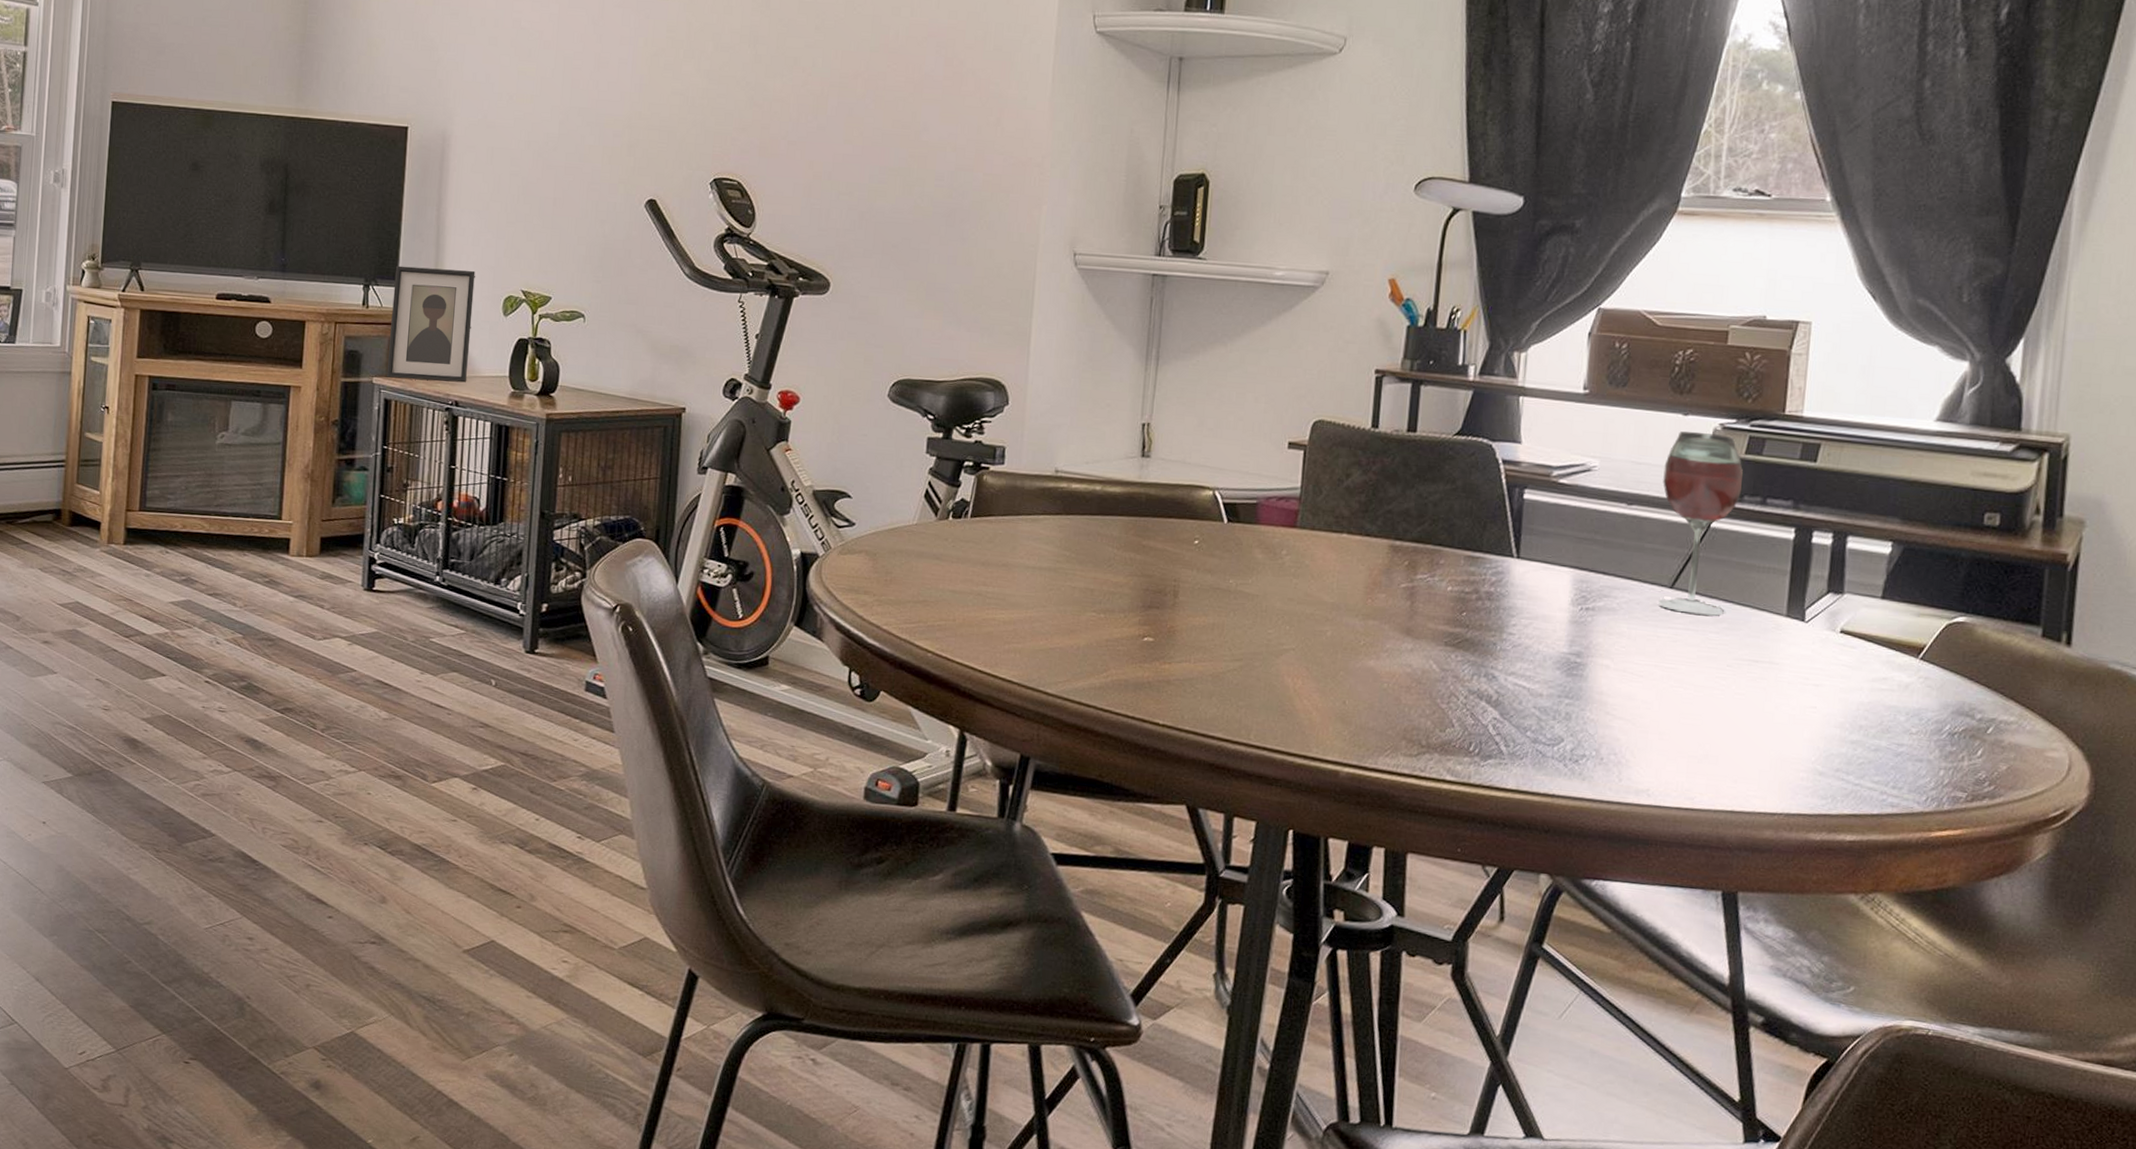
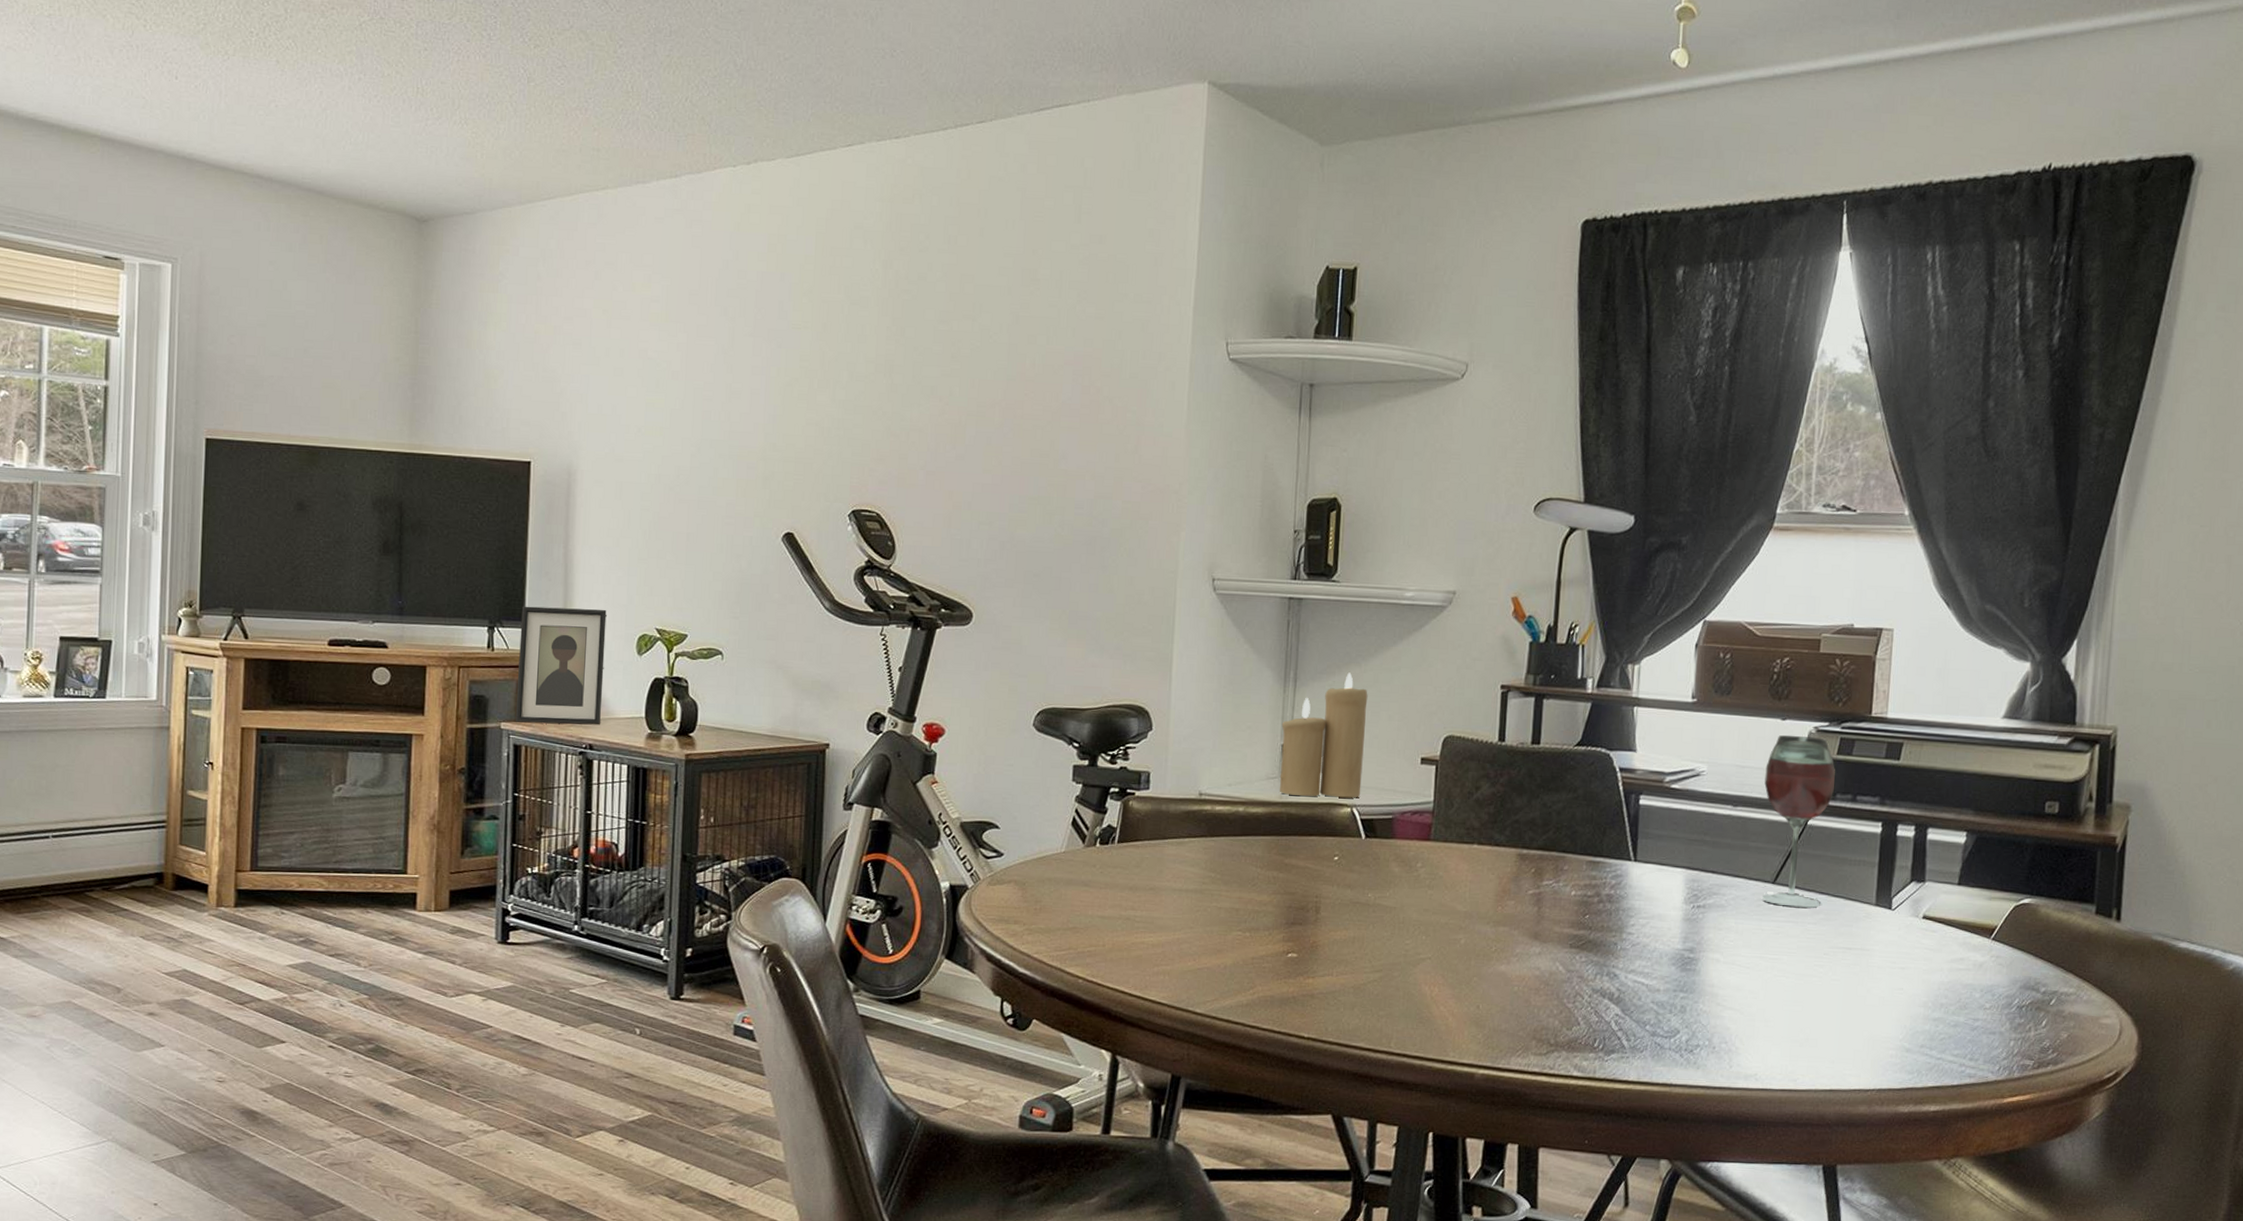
candle: none [1139,352,1234,481] -> present [1279,672,1368,798]

